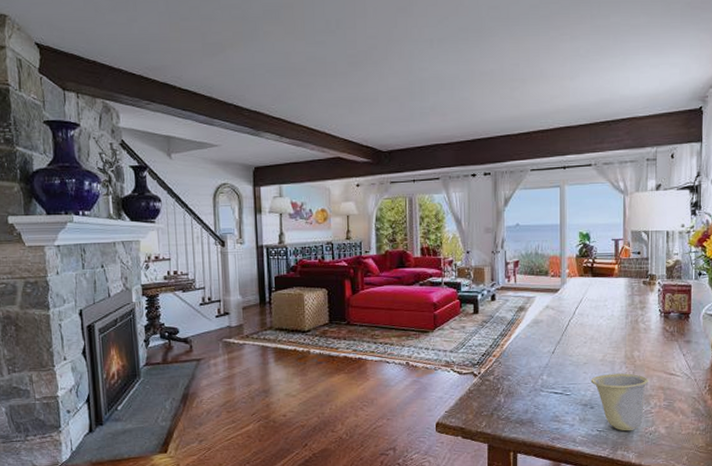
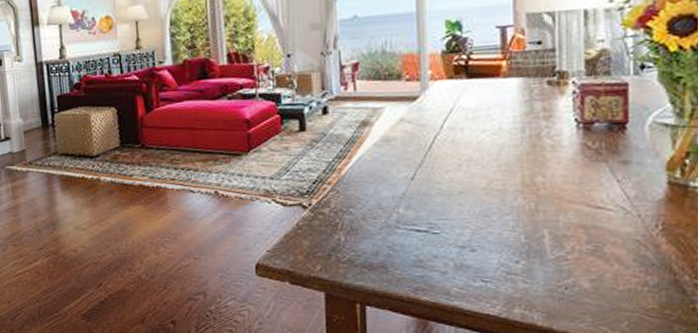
cup: present [590,373,650,431] -> none [469,206,562,284]

